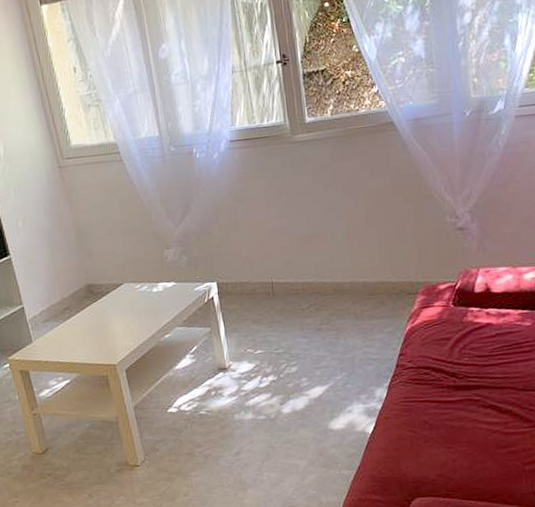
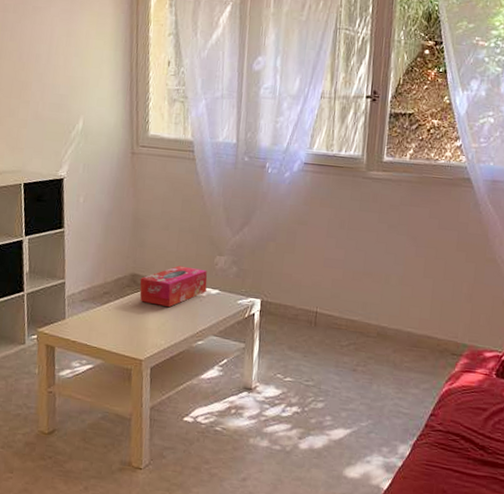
tissue box: none [96,265,162,310] -> present [139,265,208,308]

